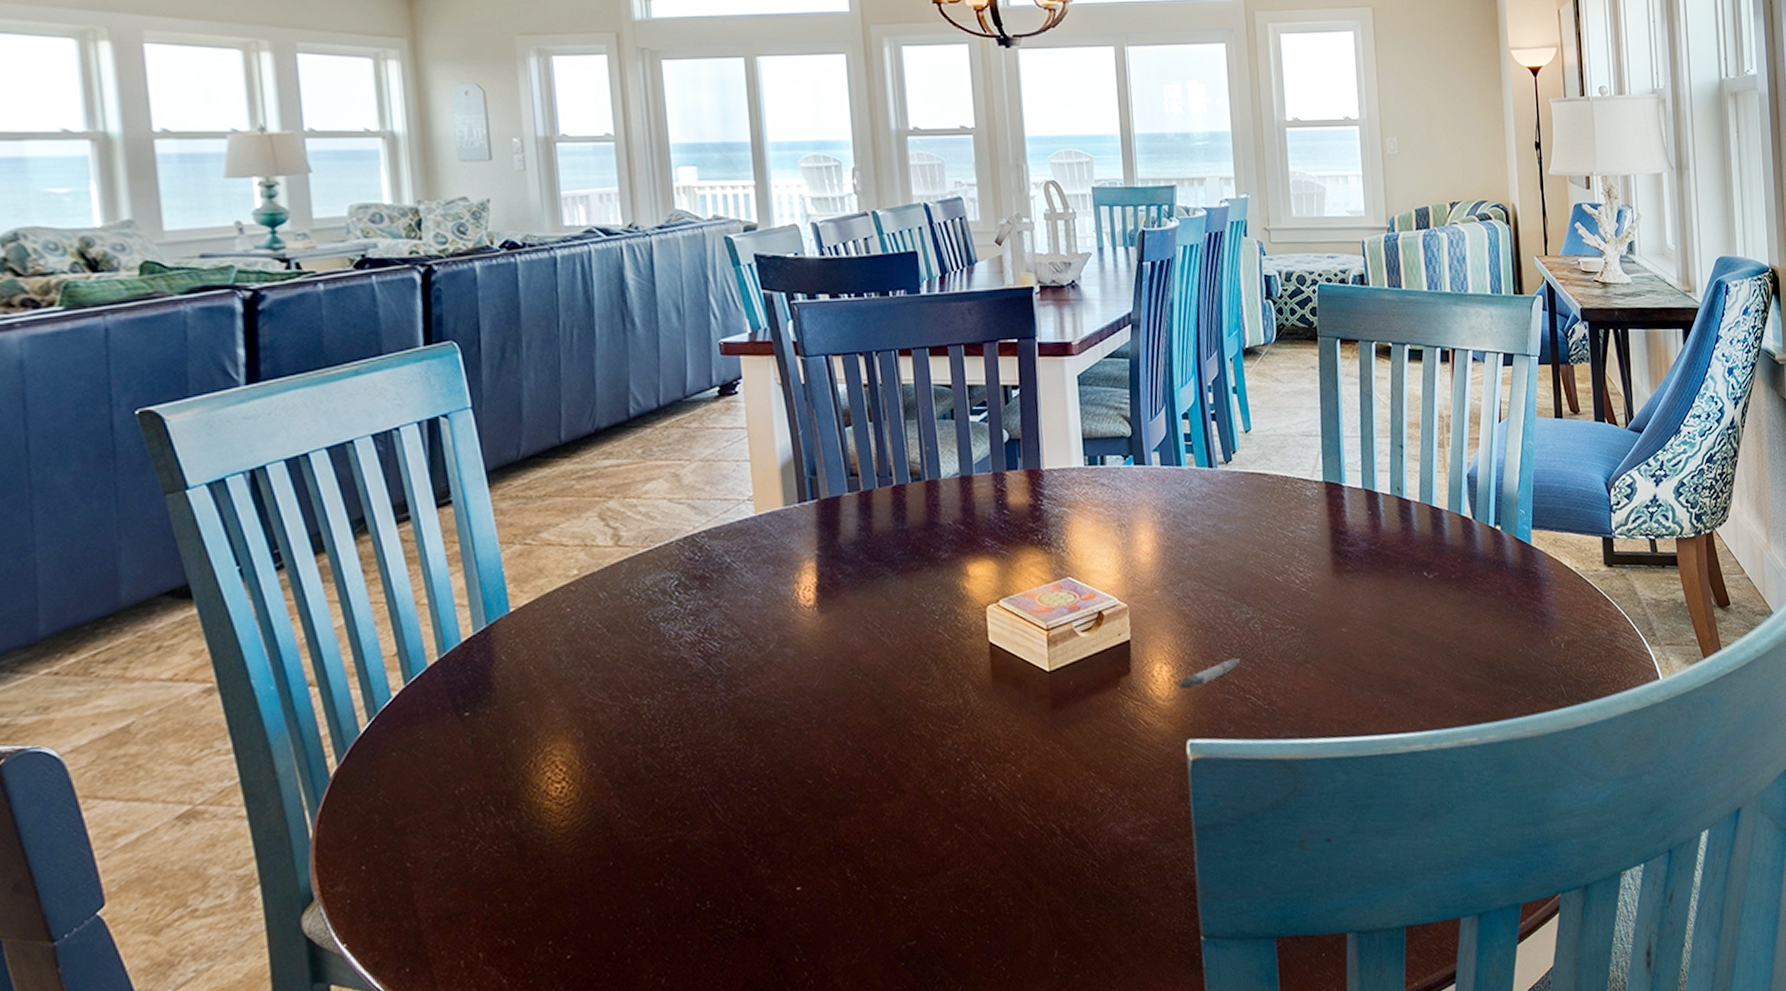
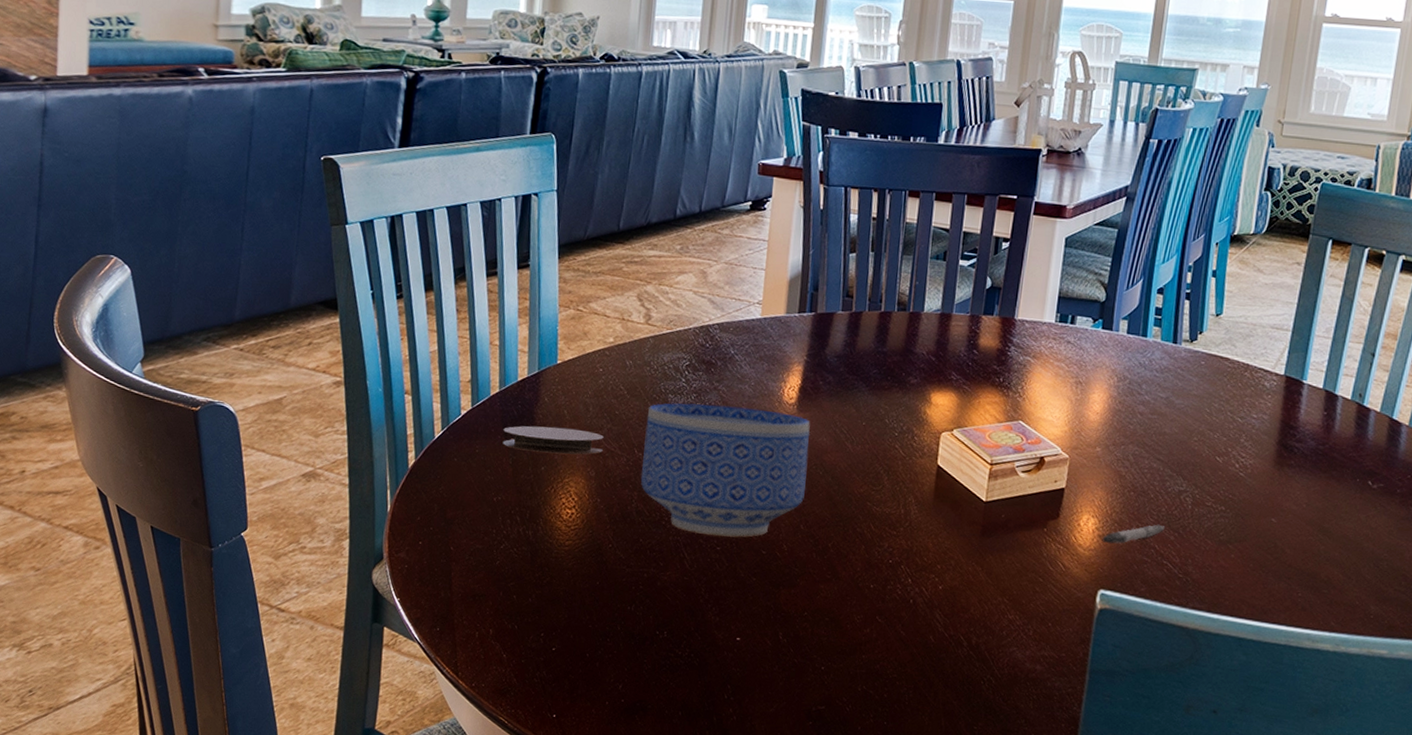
coaster: none [453,684,588,726] -> present [502,425,604,455]
bowl: none [636,618,846,778] -> present [640,403,811,538]

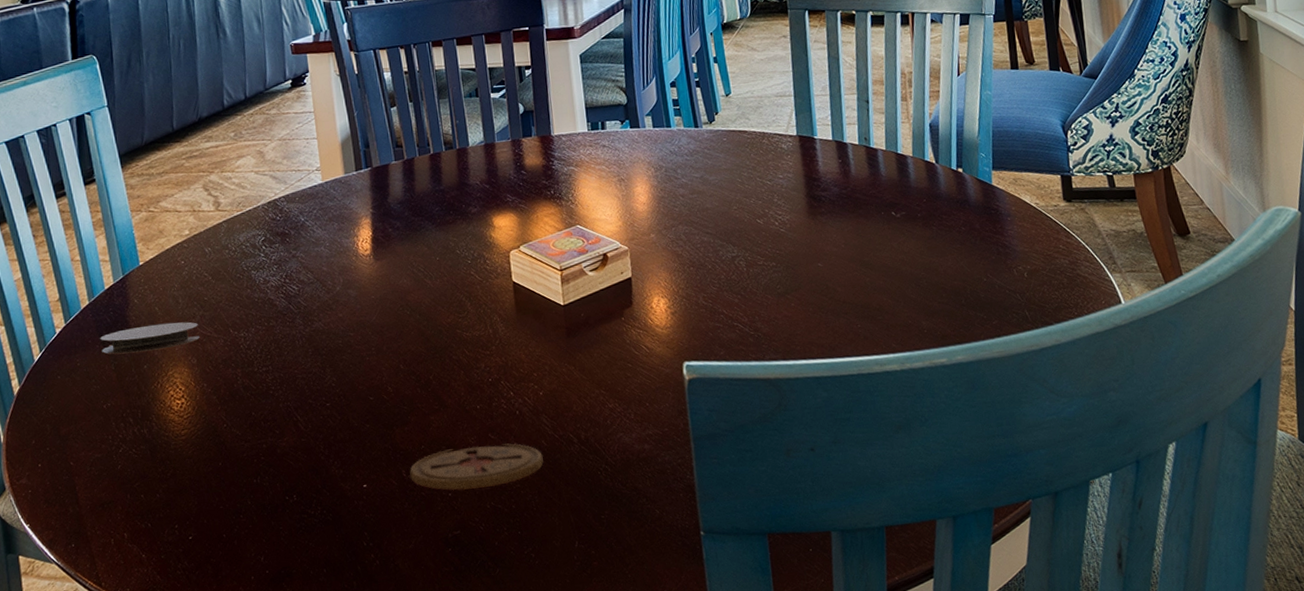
bowl: present [640,403,811,538] -> none [234,264,398,396]
coaster: none [785,622,928,671] -> present [409,443,544,491]
pen: present [1102,524,1164,544] -> none [675,291,728,319]

